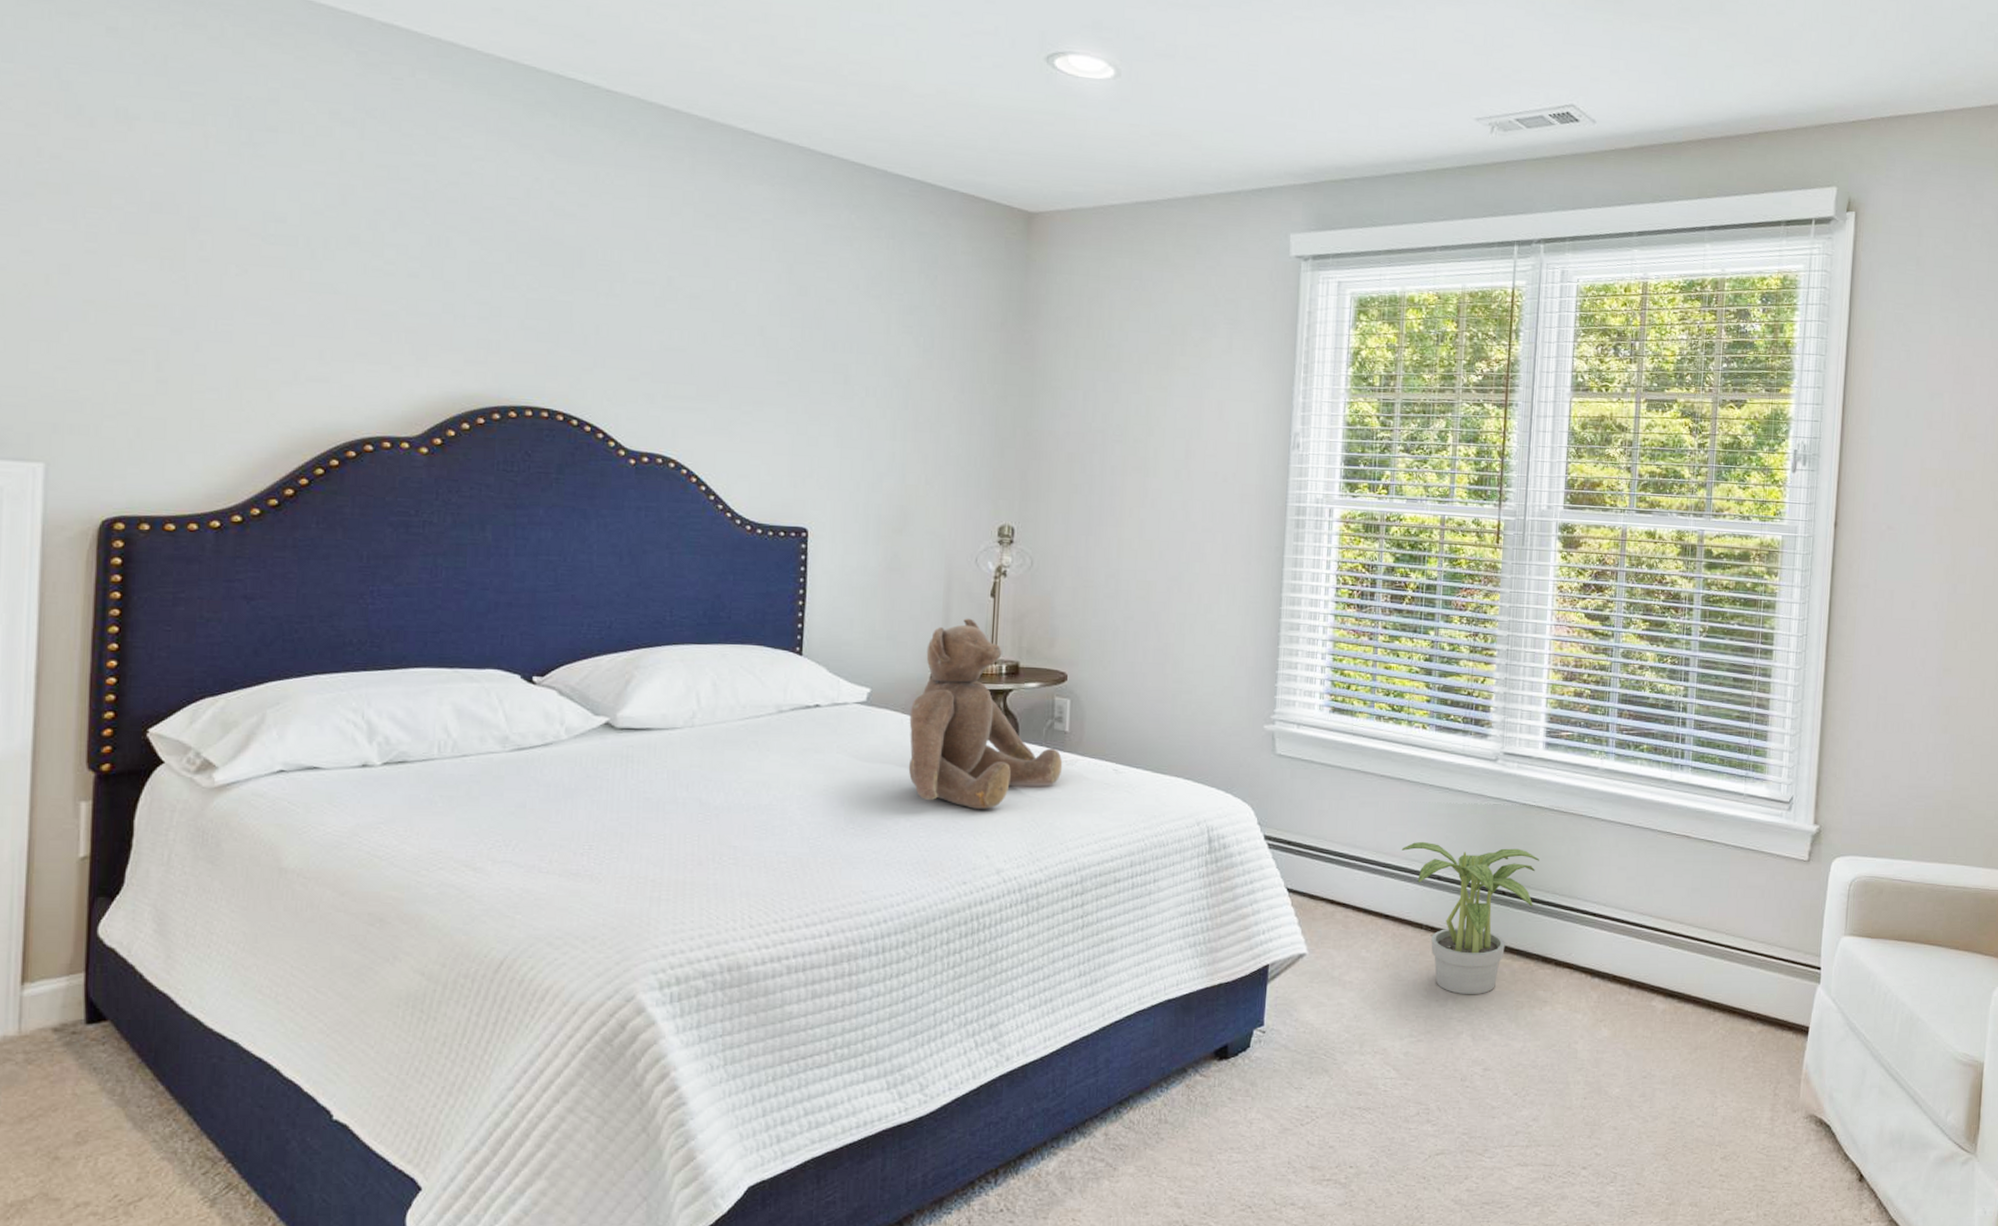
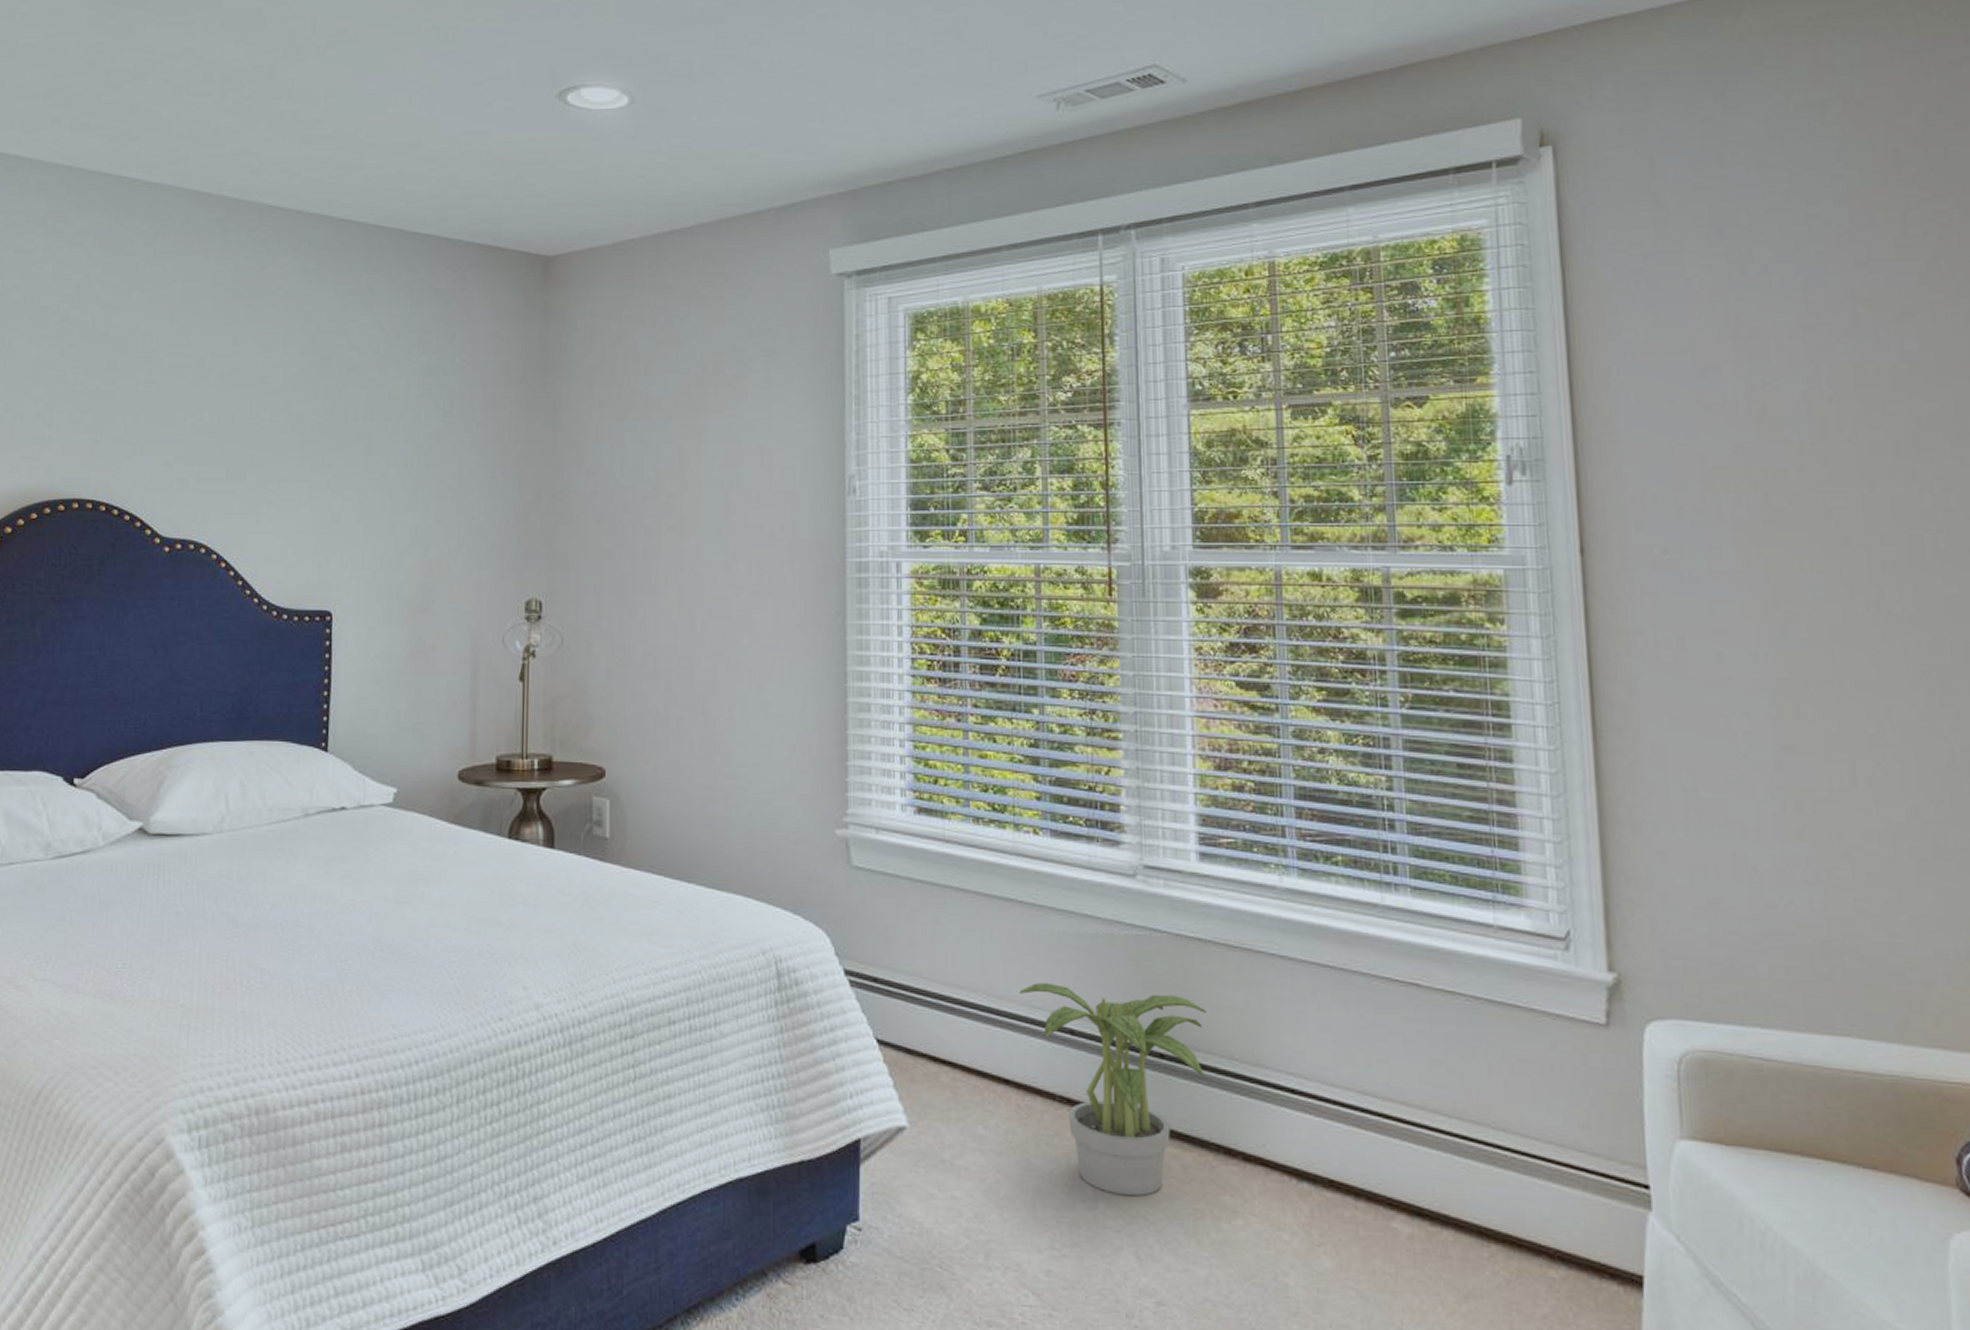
teddy bear: present [908,618,1063,809] -> none [437,706,604,930]

